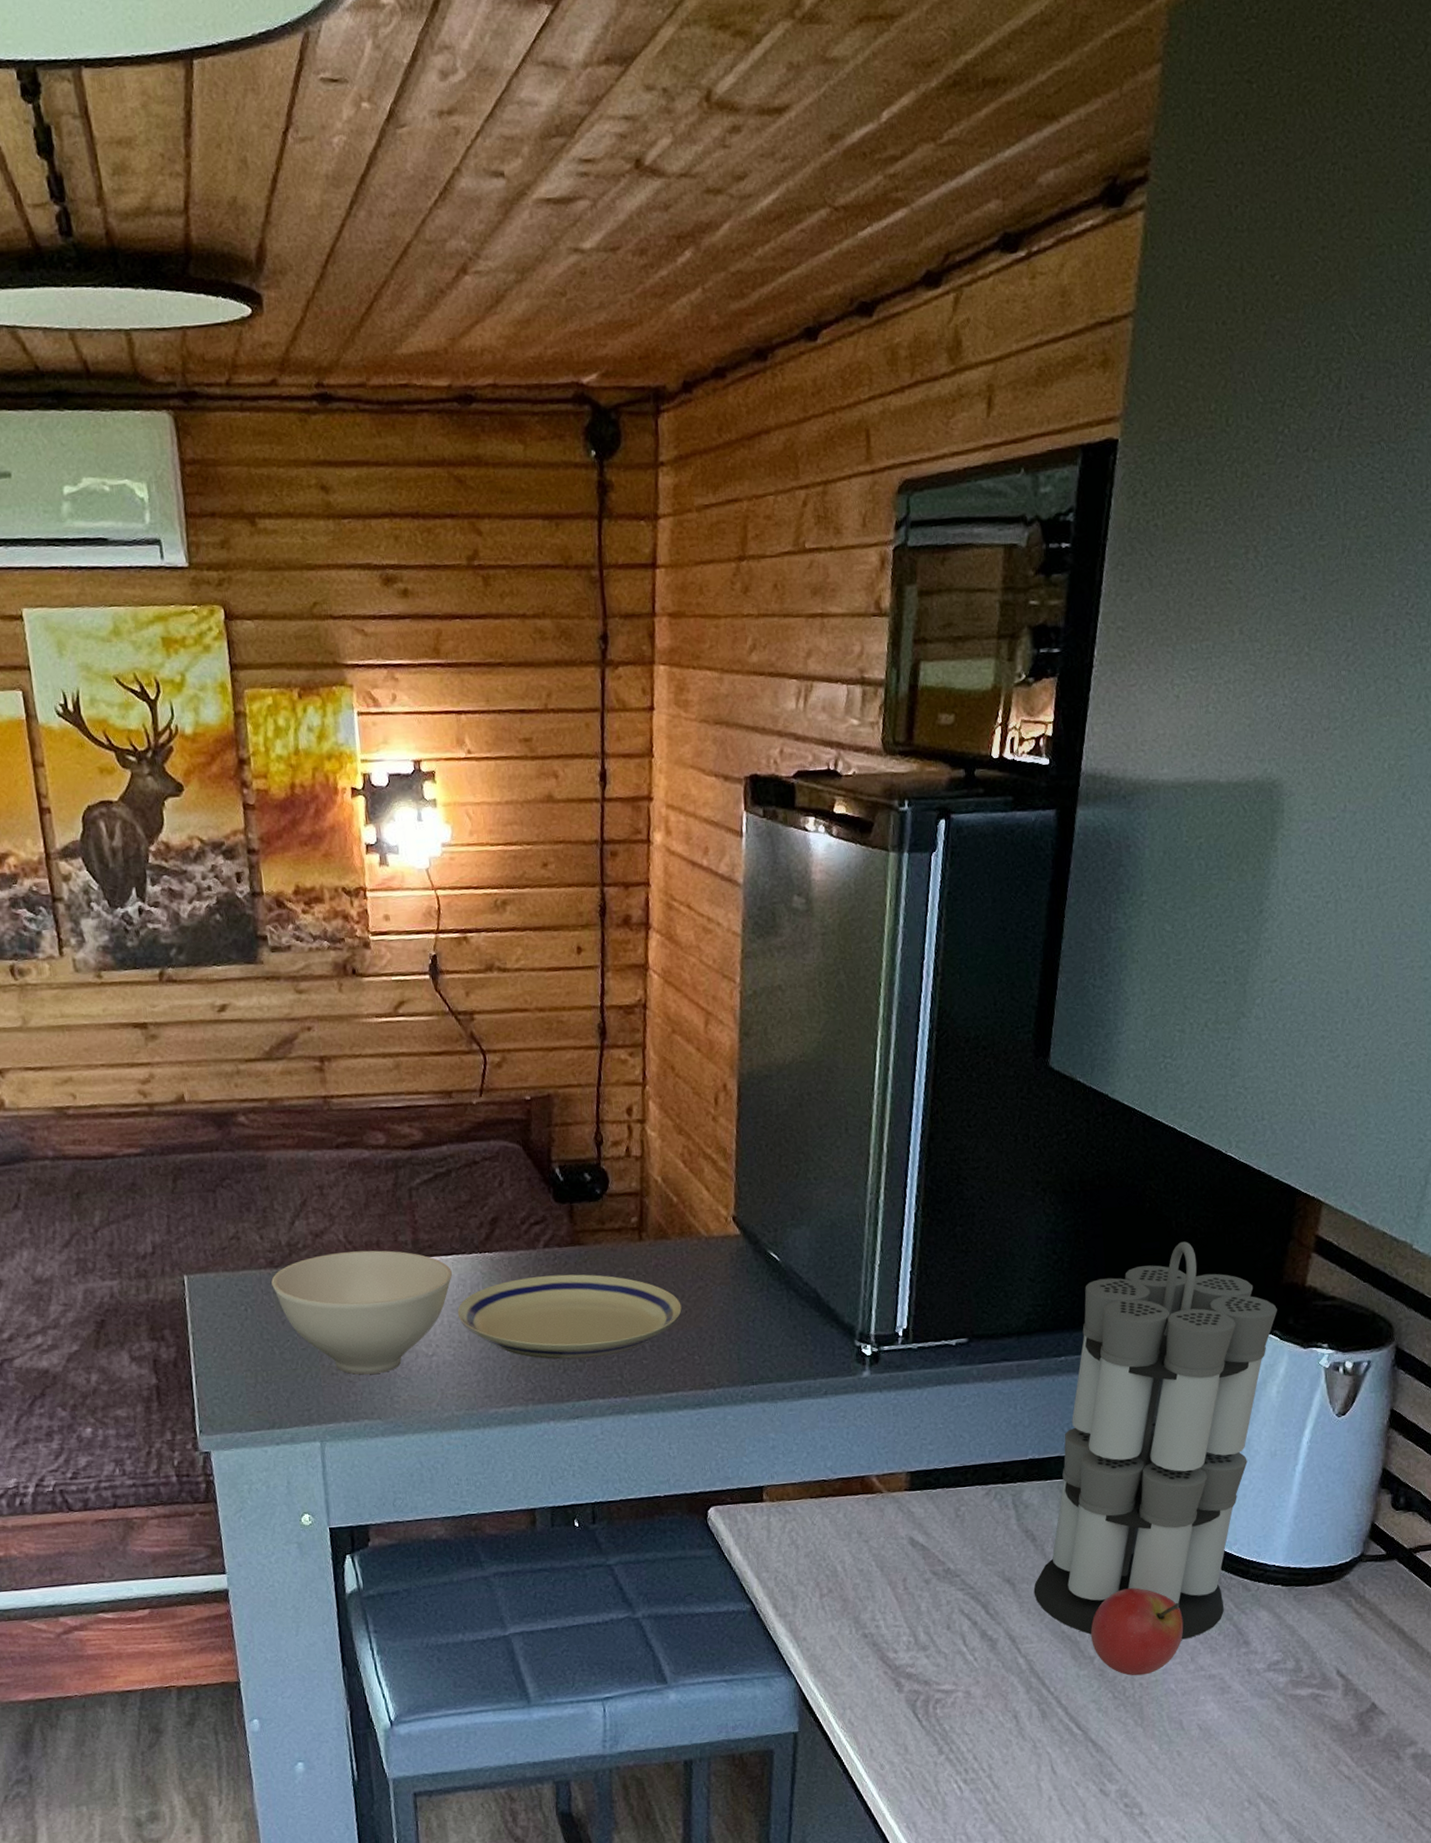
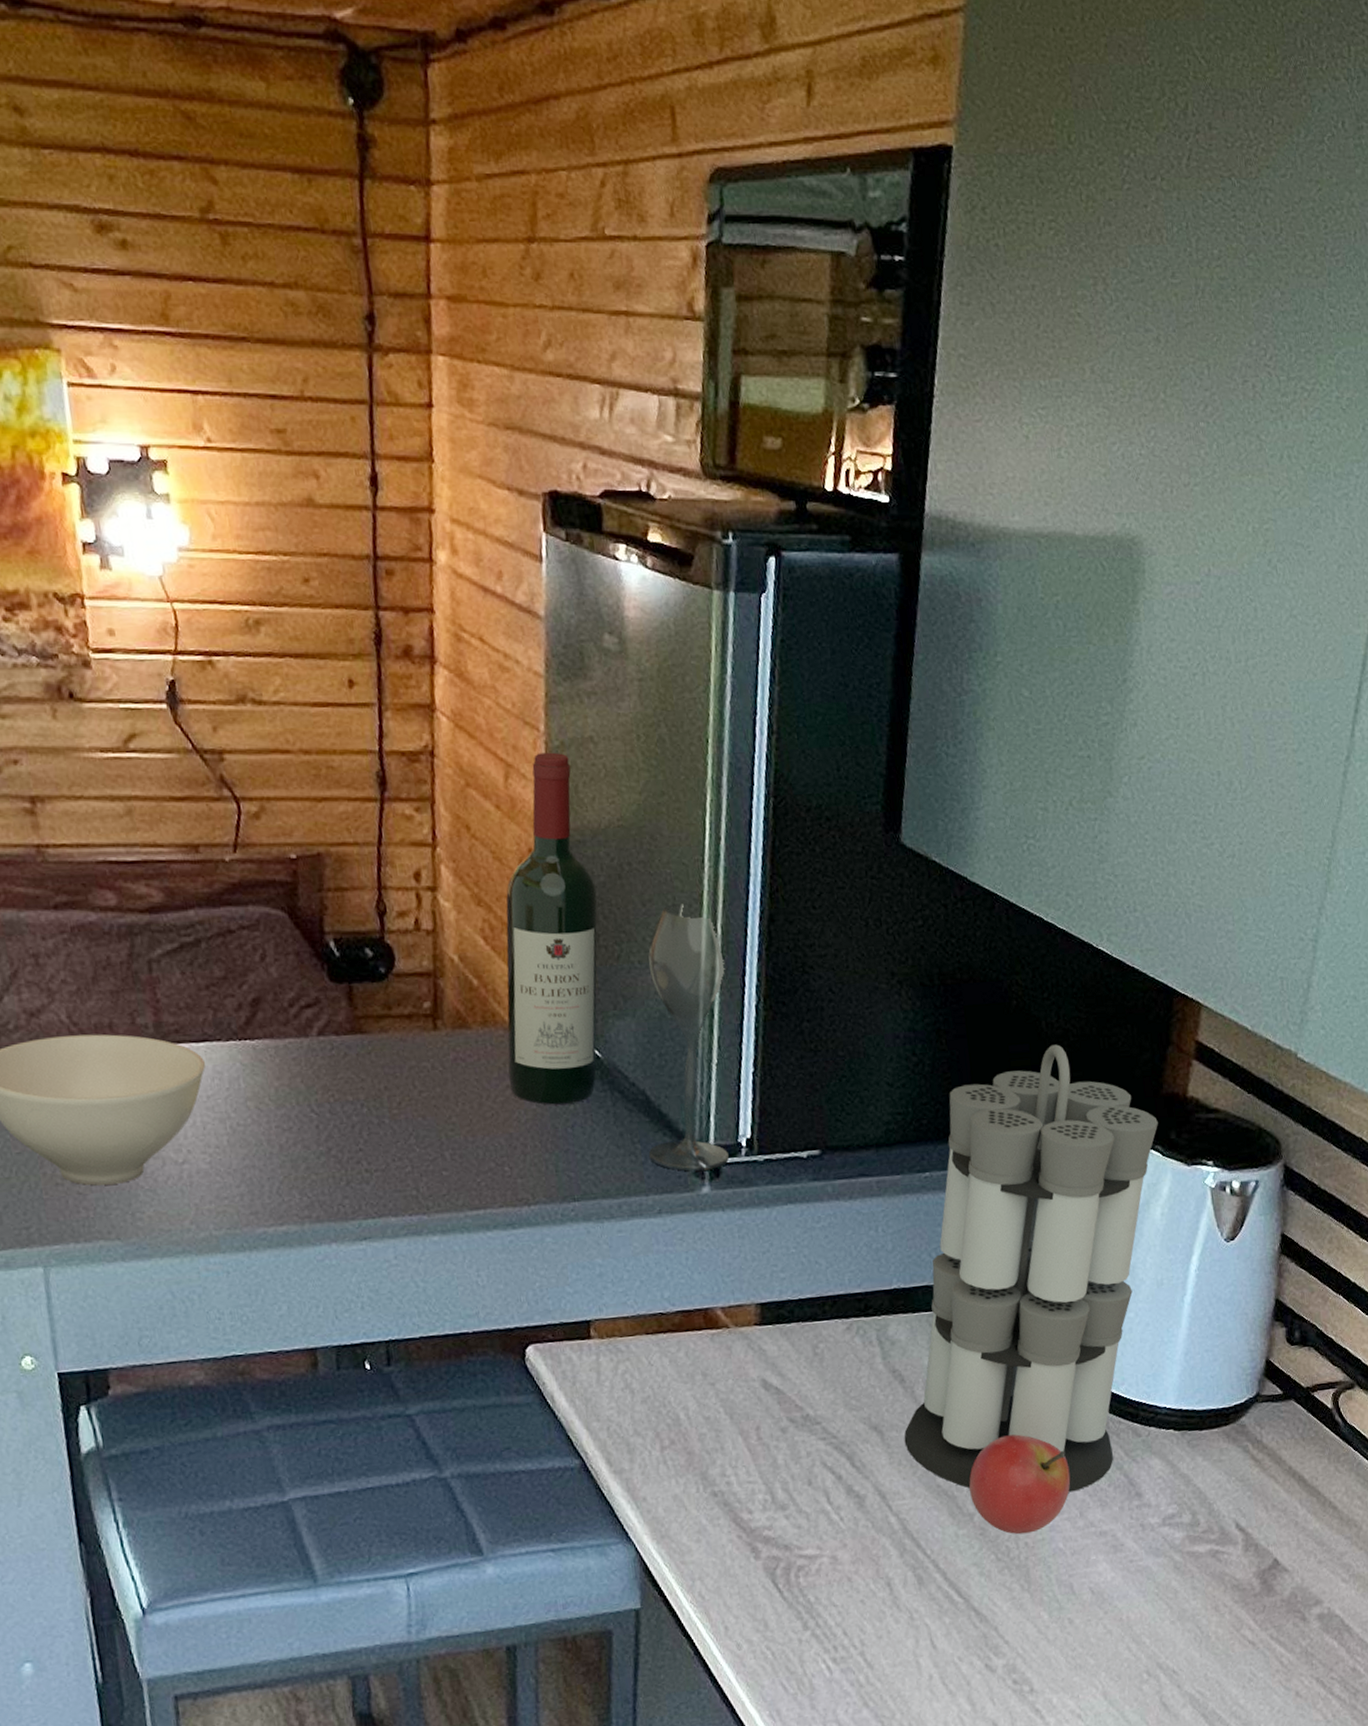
plate: present [457,1274,682,1360] -> none [213,1067,488,1170]
wine bottle: none [700,1000,781,1303] -> present [506,752,598,1105]
wineglass: none [817,1126,889,1358] -> present [647,903,730,1172]

